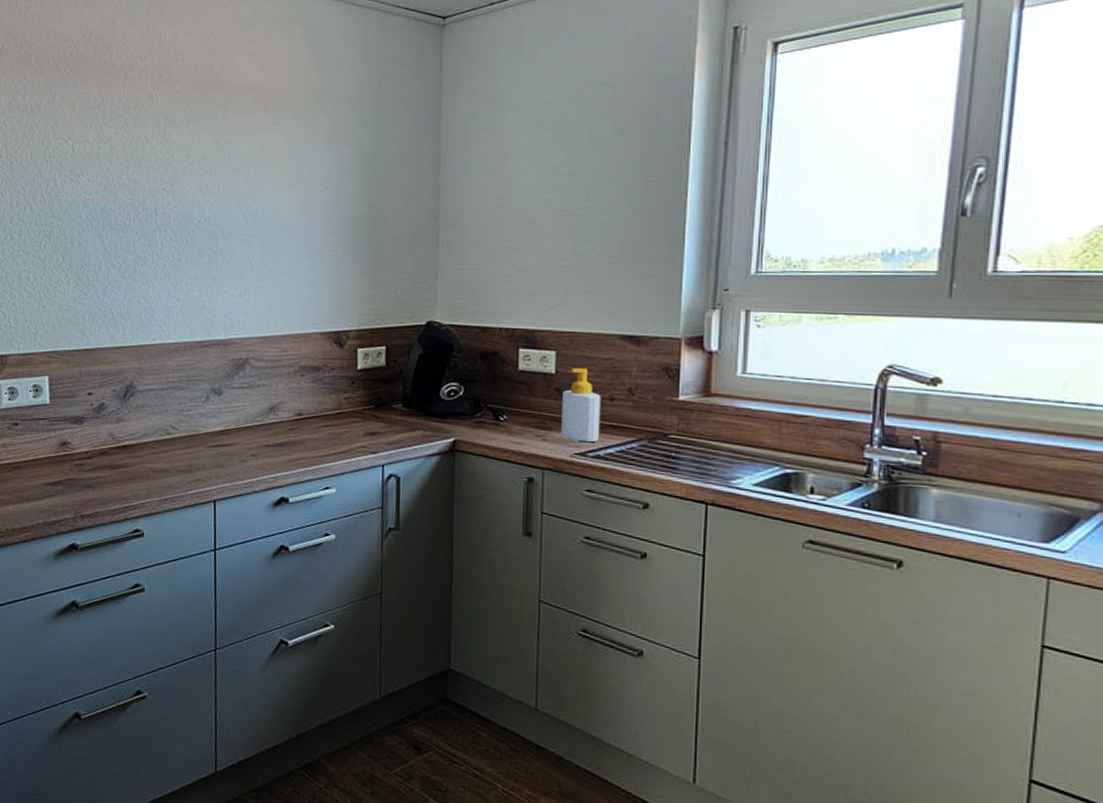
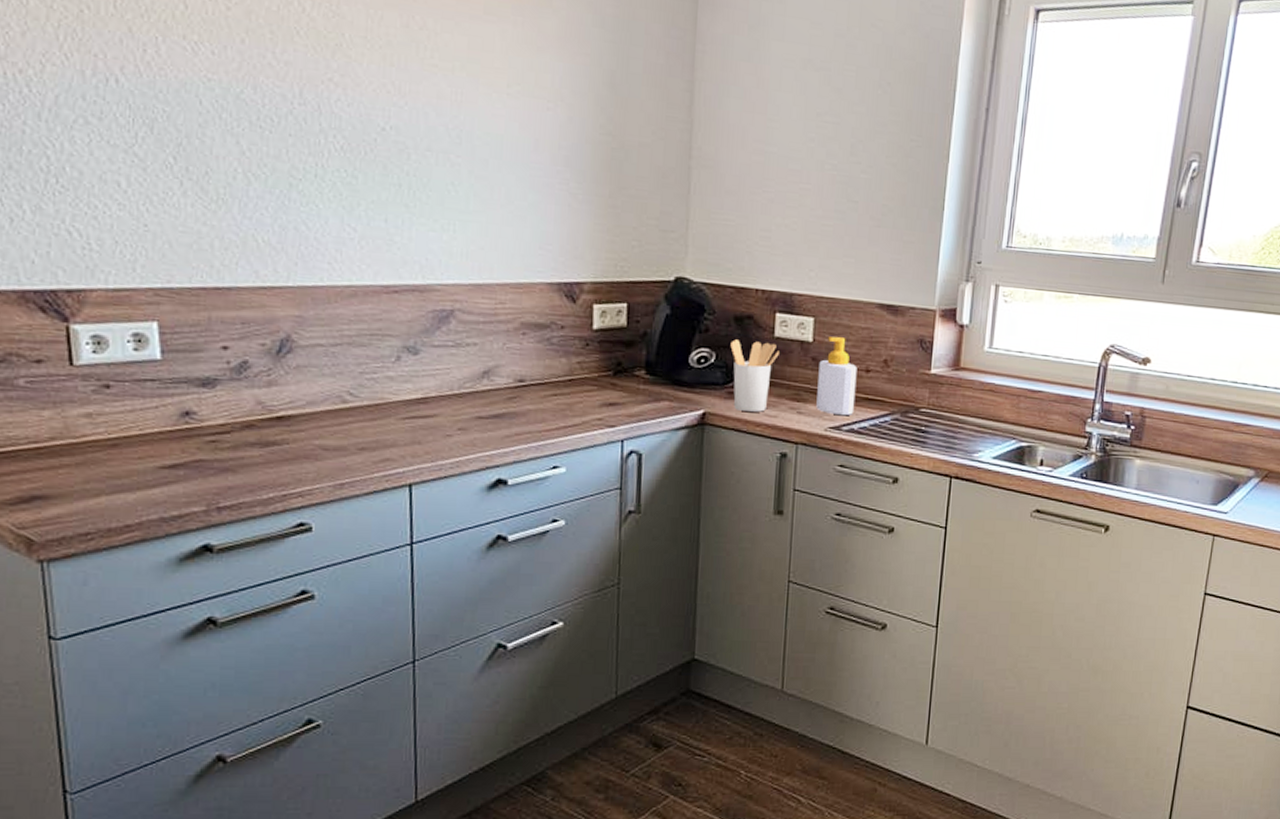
utensil holder: none [477,374,523,440] -> present [730,339,779,412]

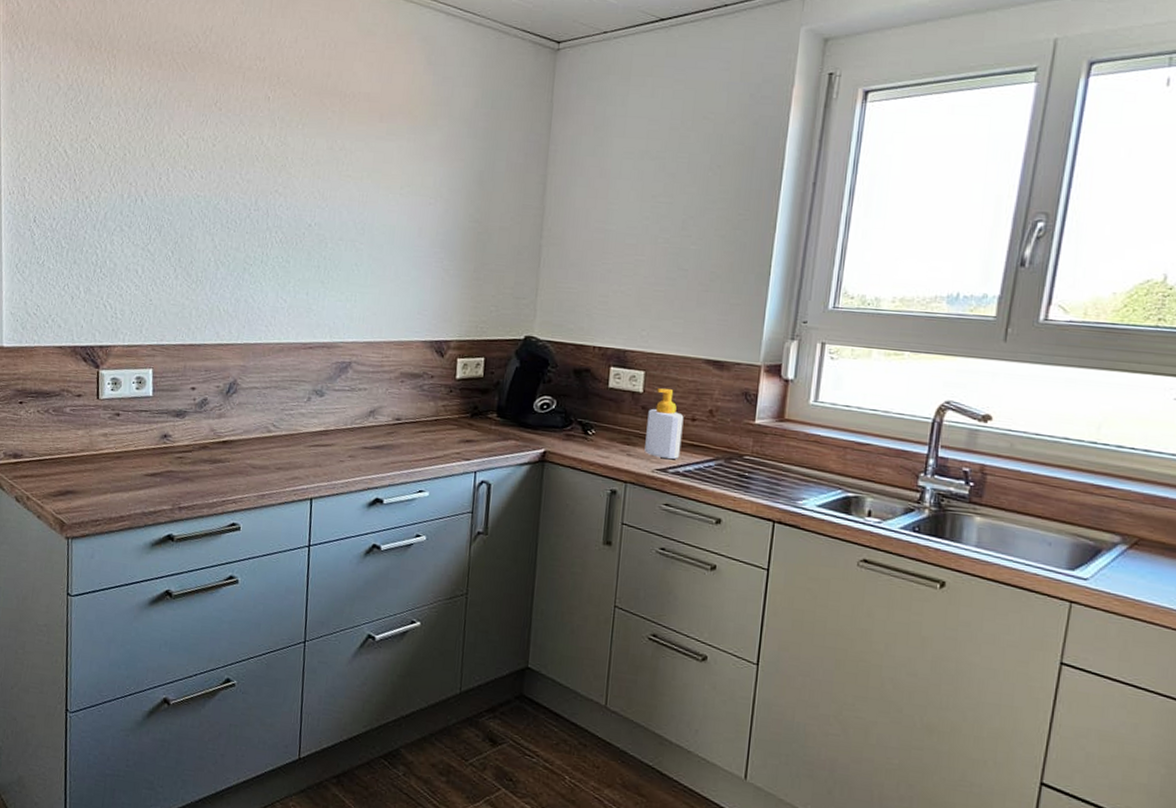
utensil holder: present [730,339,779,412] -> none [569,389,612,453]

